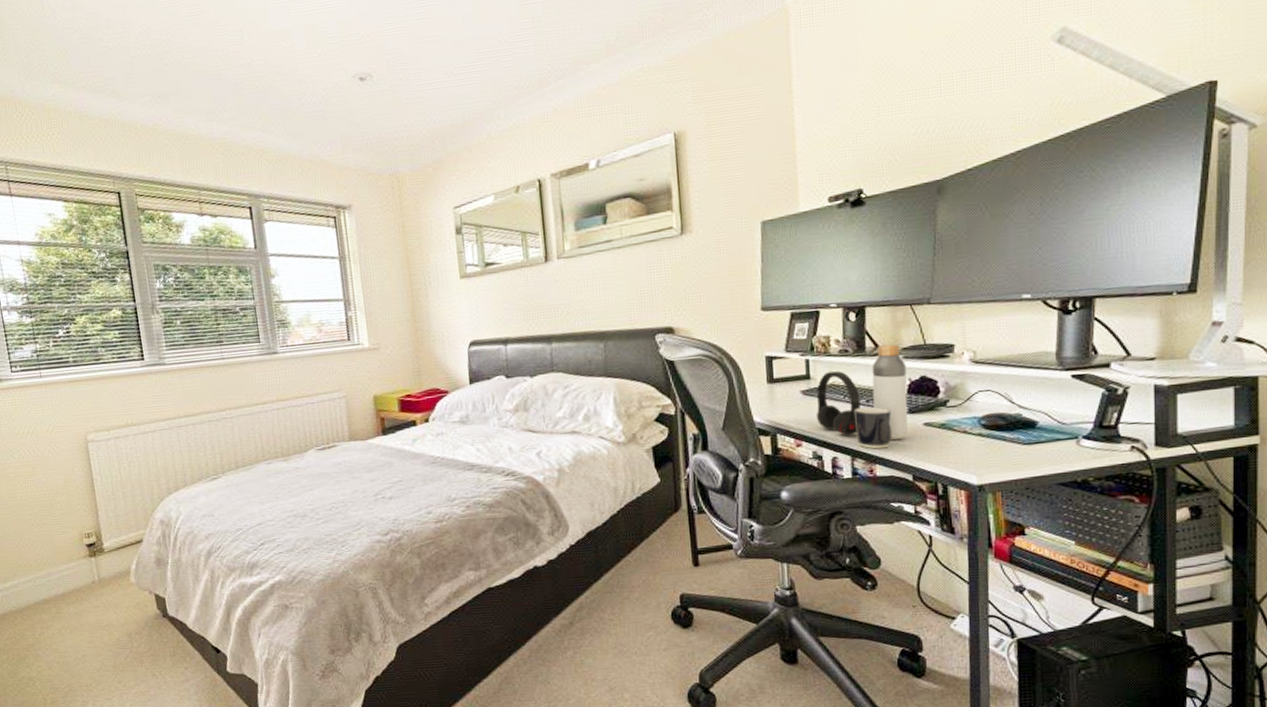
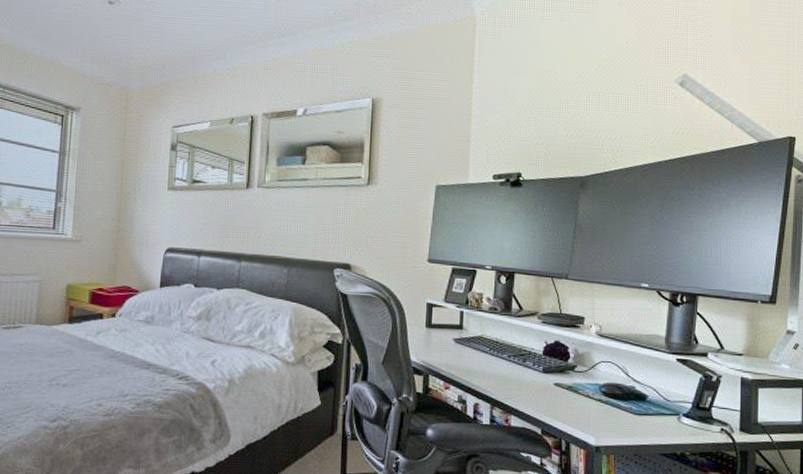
headphones: present [816,371,861,435] -> none [464,325,503,385]
mug: present [853,406,893,449] -> none [496,361,529,402]
bottle: present [872,344,908,441] -> none [514,308,544,396]

